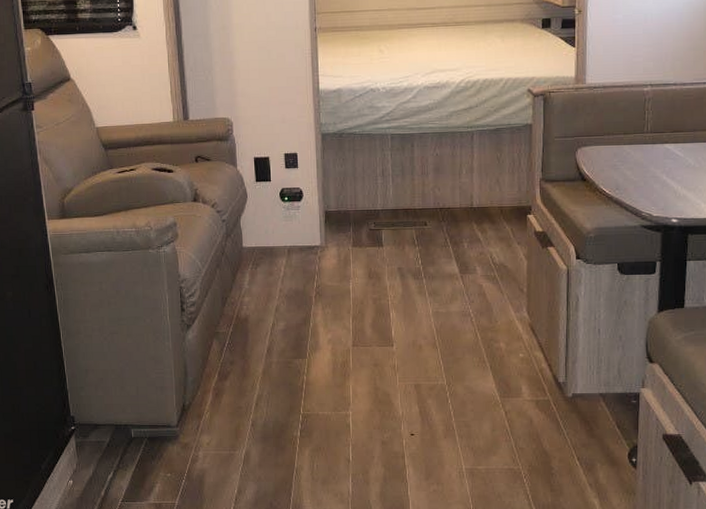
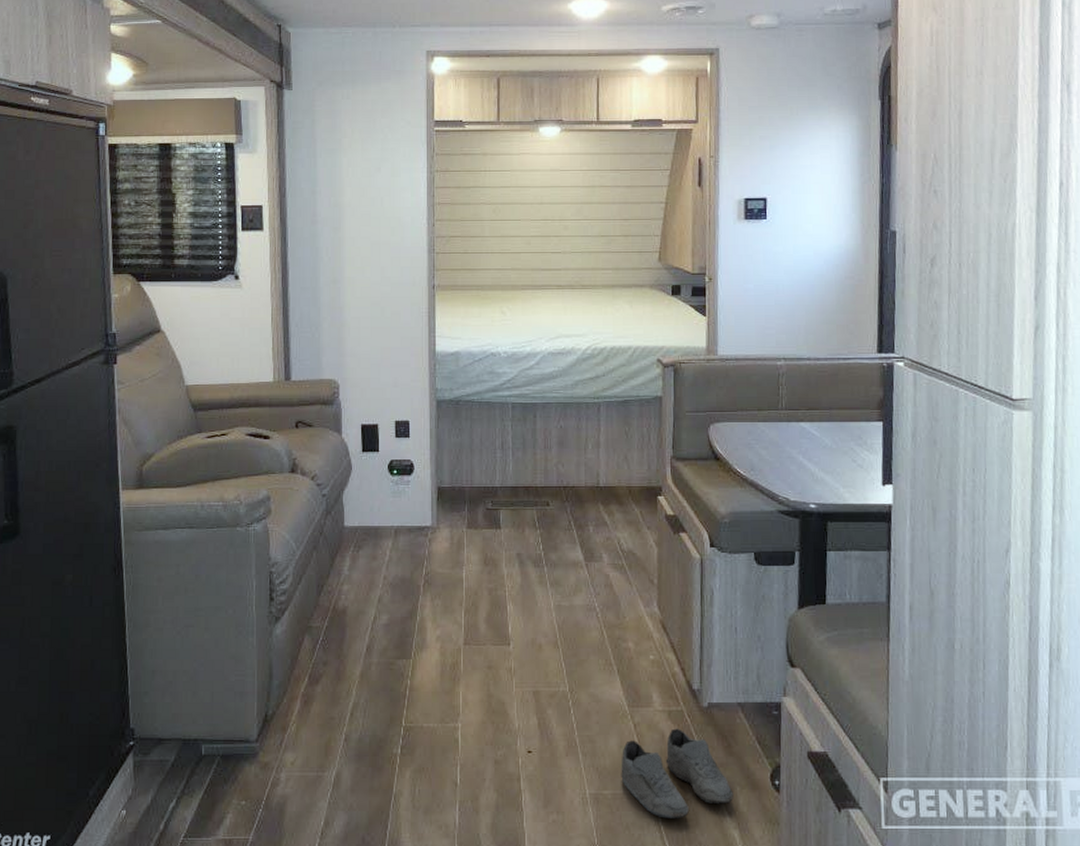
shoe: none [493,415,594,489] -> present [621,728,734,819]

